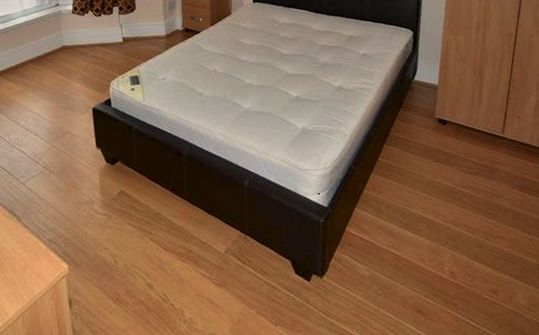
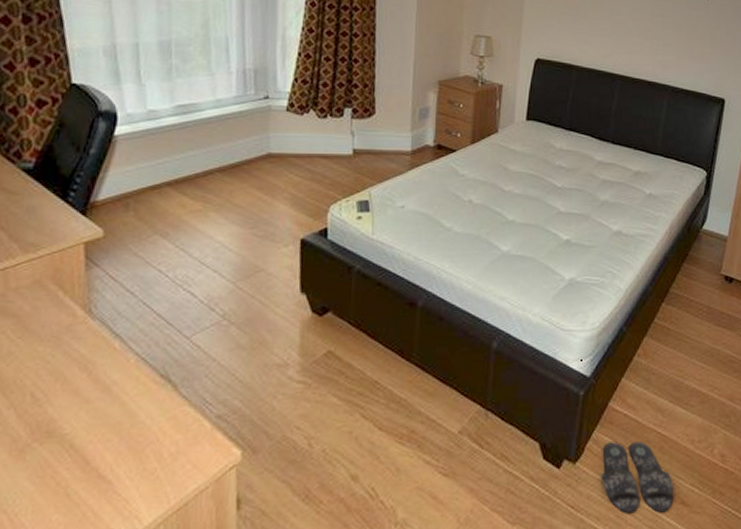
slippers: none [345,260,411,320] -> present [600,442,674,514]

